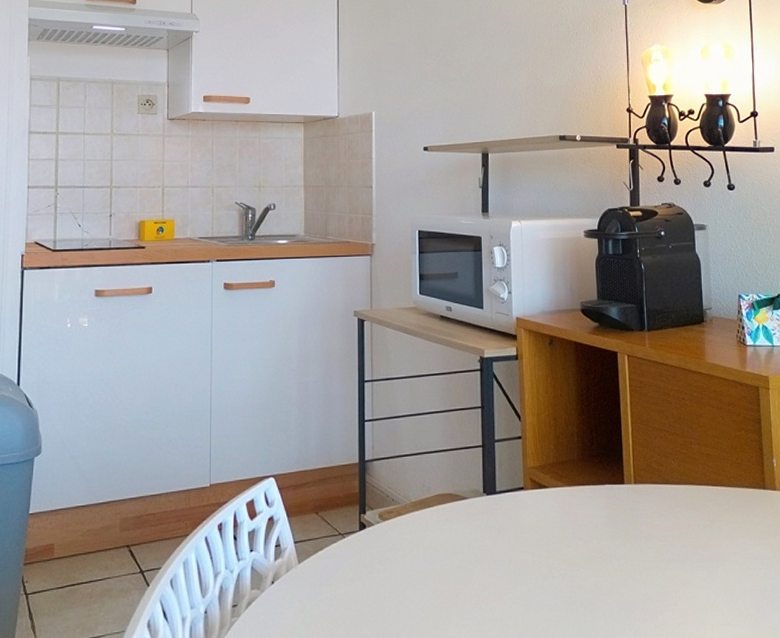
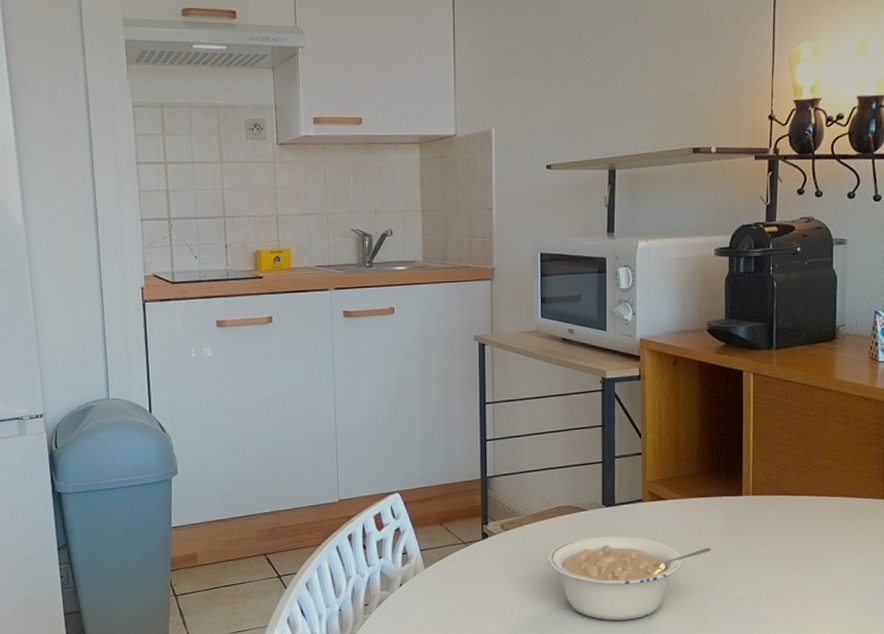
legume: none [428,527,596,625] -> present [548,535,711,620]

